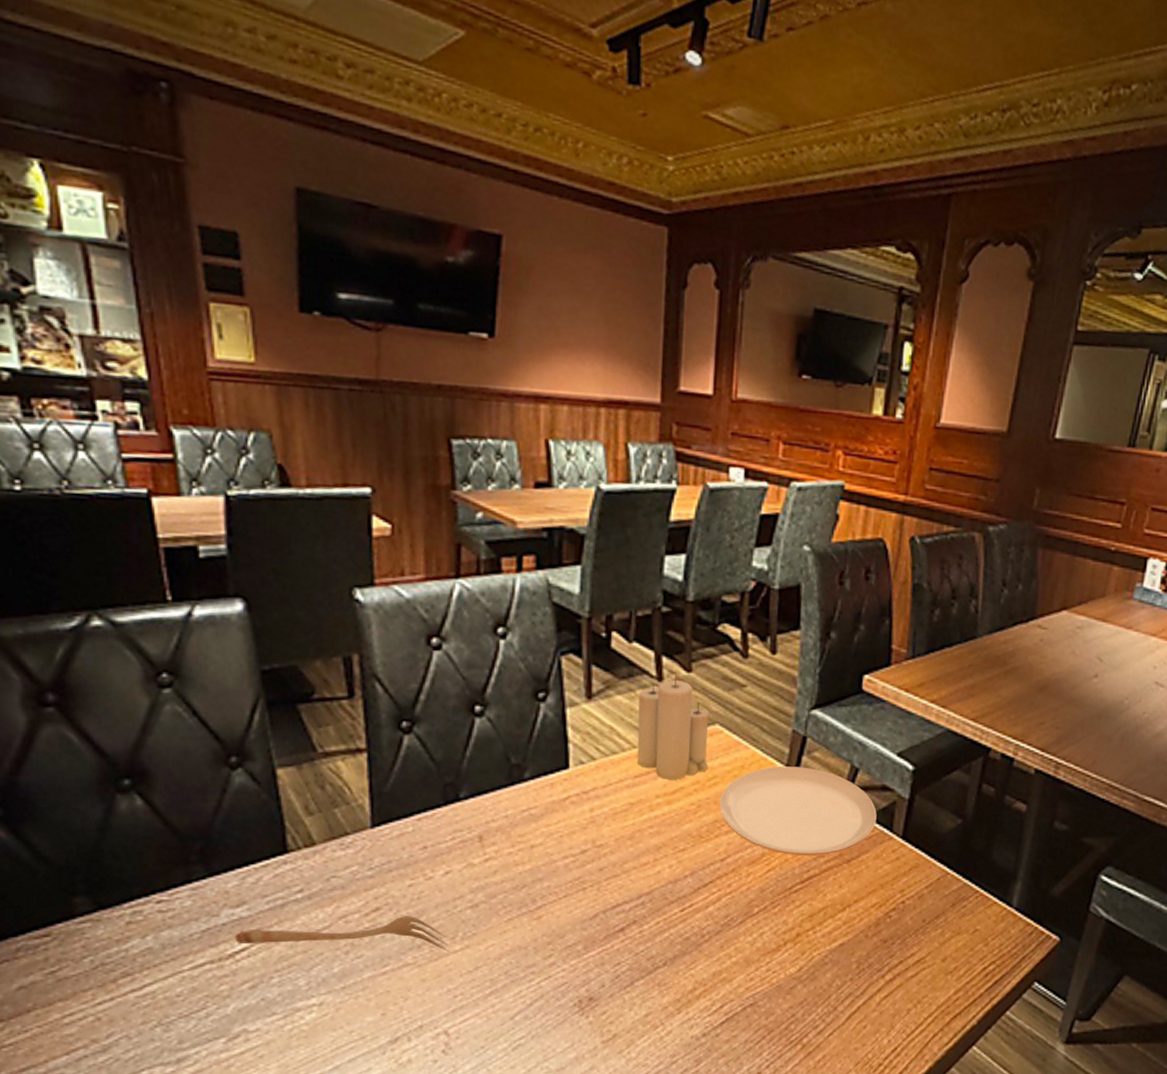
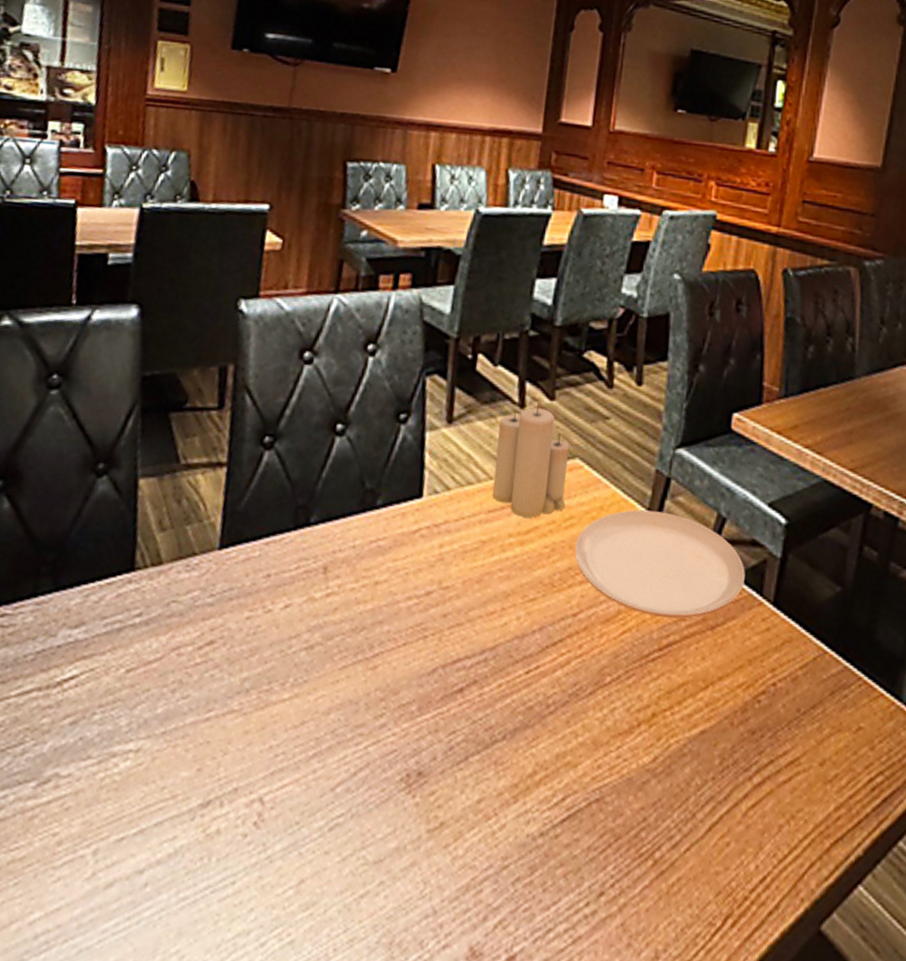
fork: present [234,916,449,952] -> none [66,653,278,701]

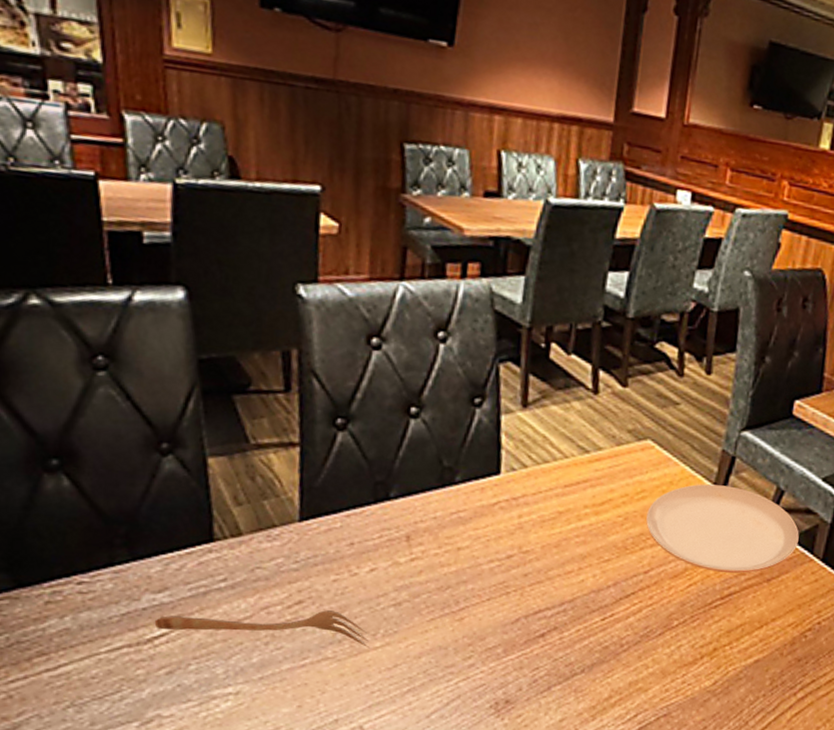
fork: none [66,653,278,701] -> present [154,610,370,649]
candle: present [492,403,569,518] -> none [568,389,641,491]

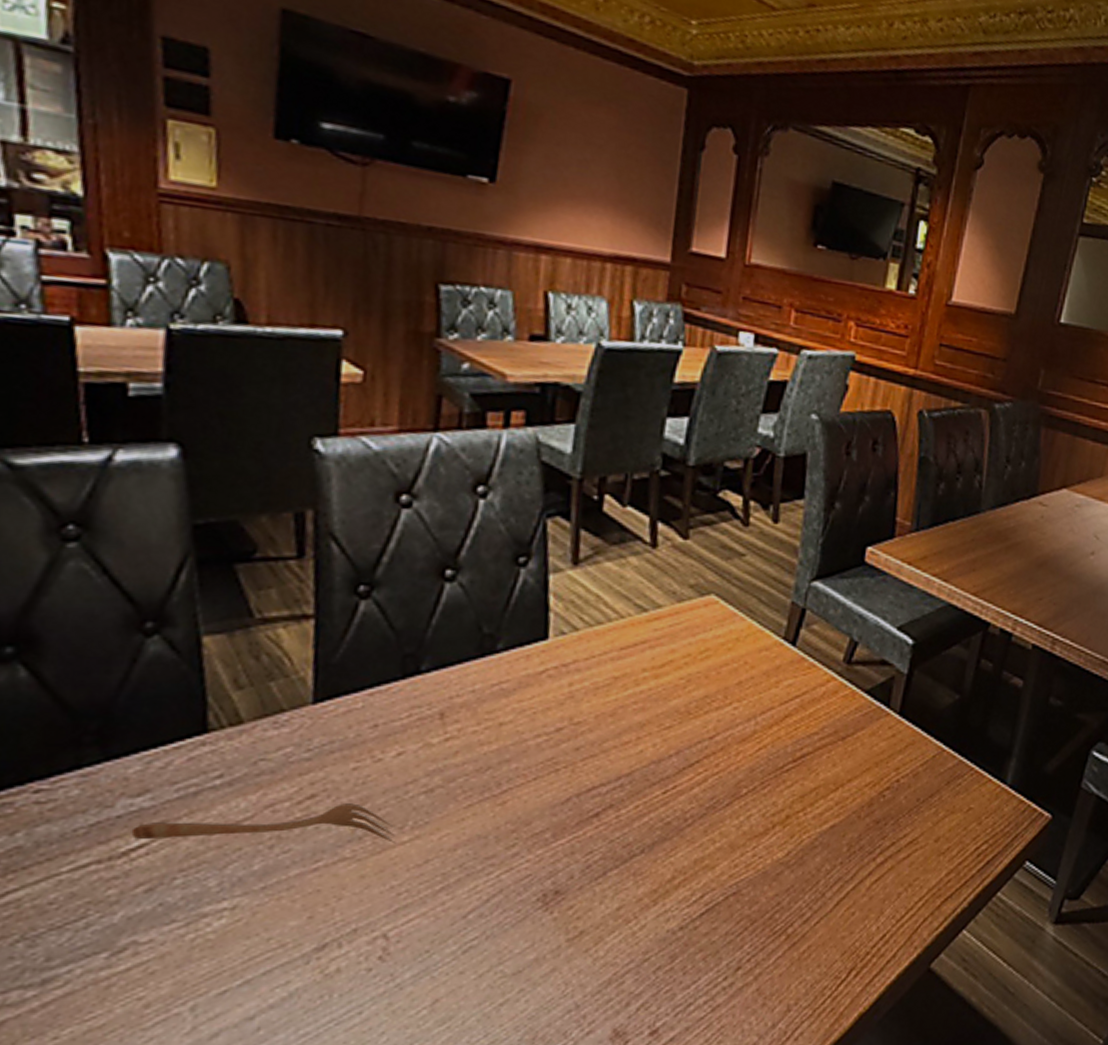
plate: present [646,484,799,574] -> none [711,639,875,734]

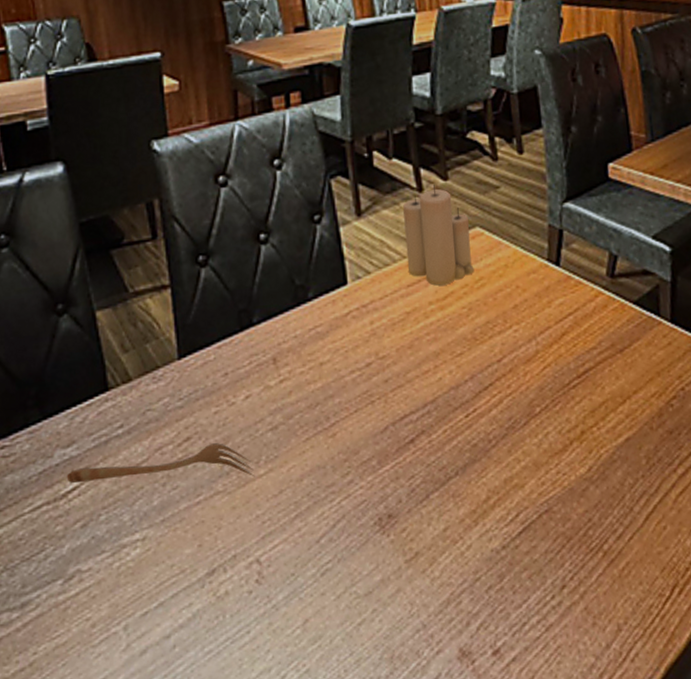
candle: none [624,542,704,652] -> present [403,185,475,286]

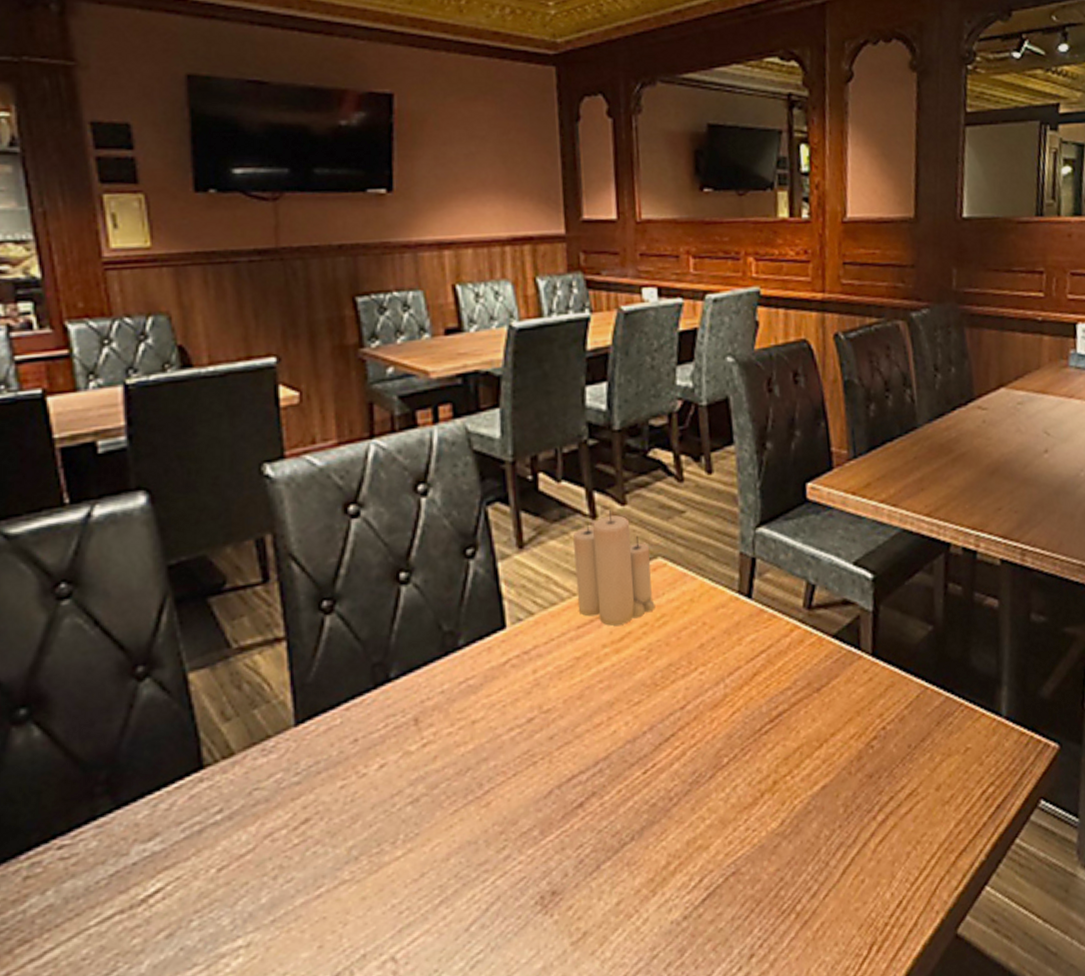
fork: present [66,443,255,484] -> none [147,822,391,885]

